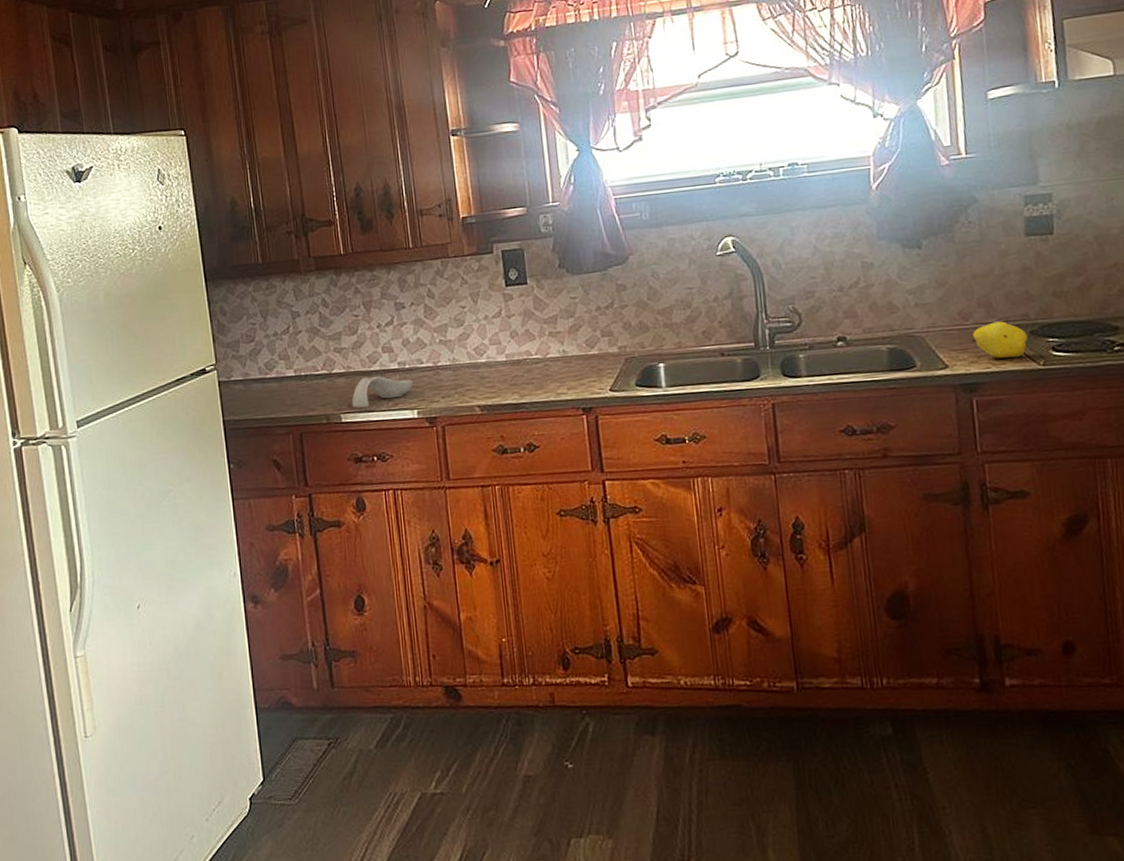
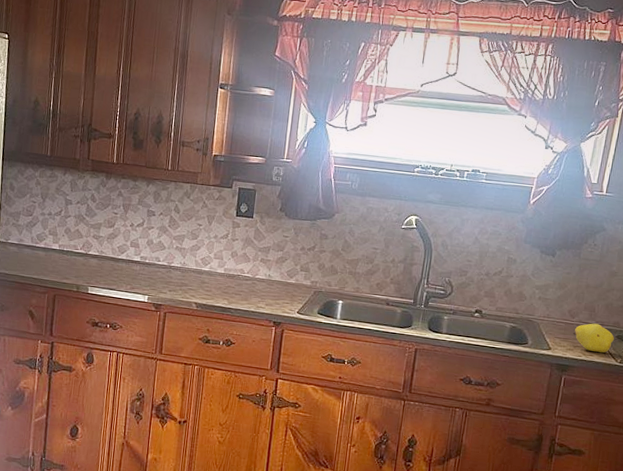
spoon rest: present [351,376,414,409] -> none [98,262,150,286]

